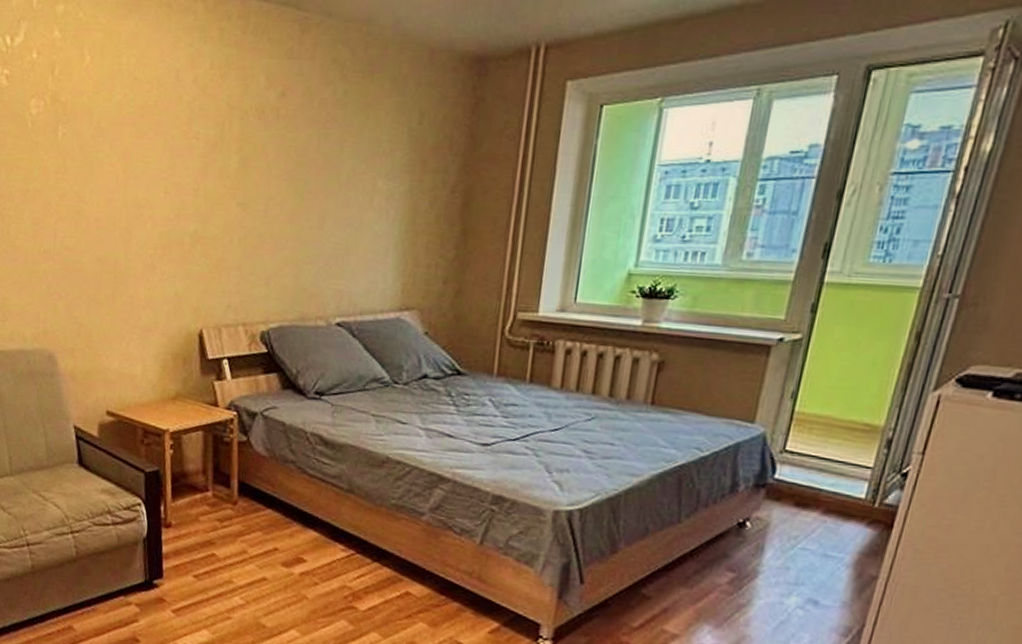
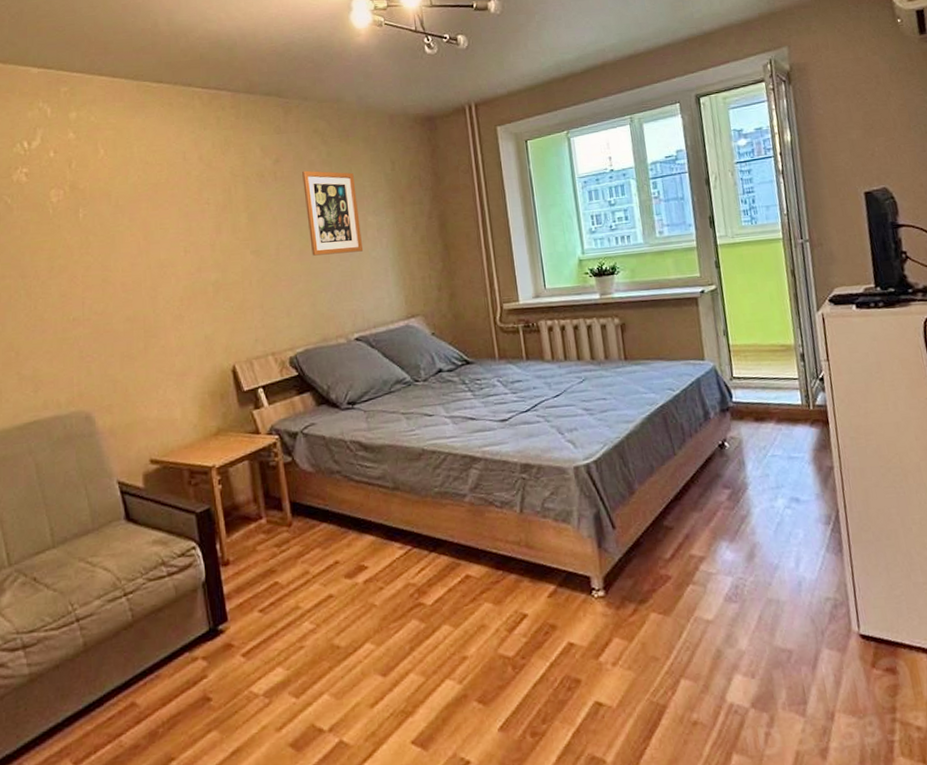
wall art: none [305,111,371,222] -> present [302,170,364,256]

